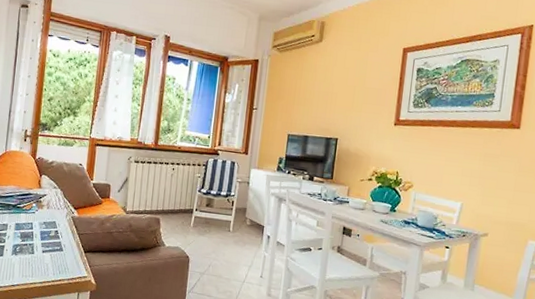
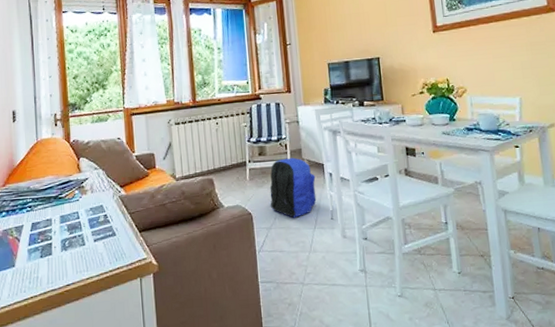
backpack: none [207,213,254,269] -> present [269,157,317,218]

